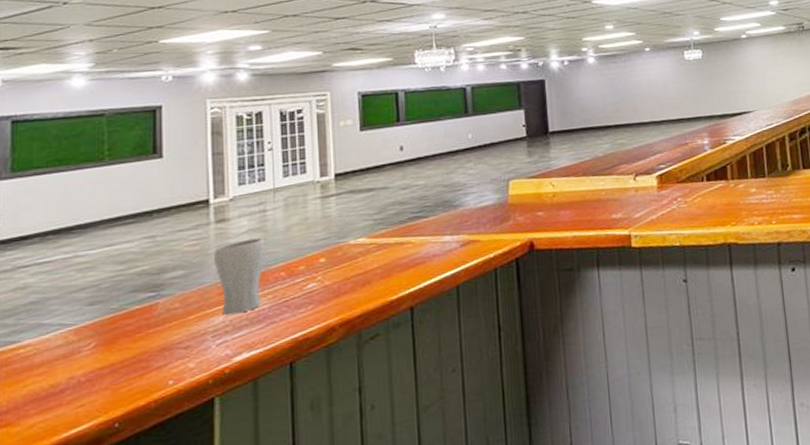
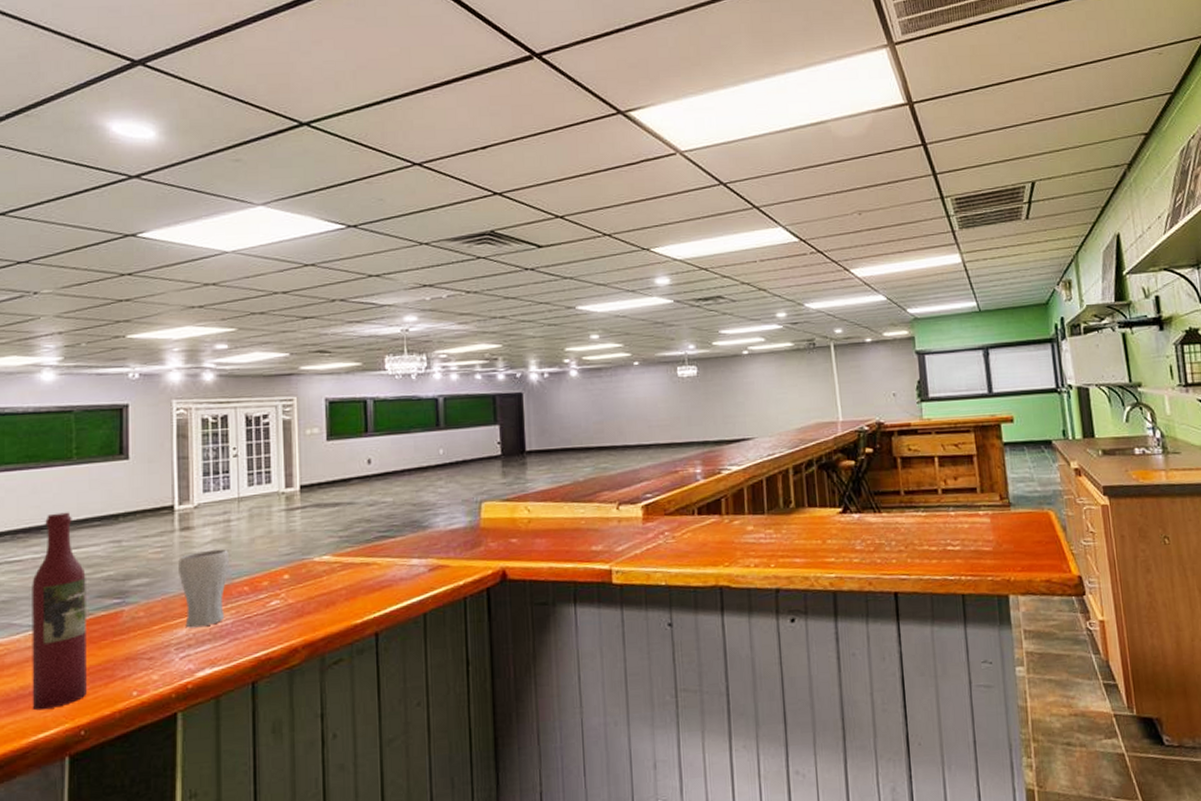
wine bottle: none [62,211,121,407] -> present [32,512,87,711]

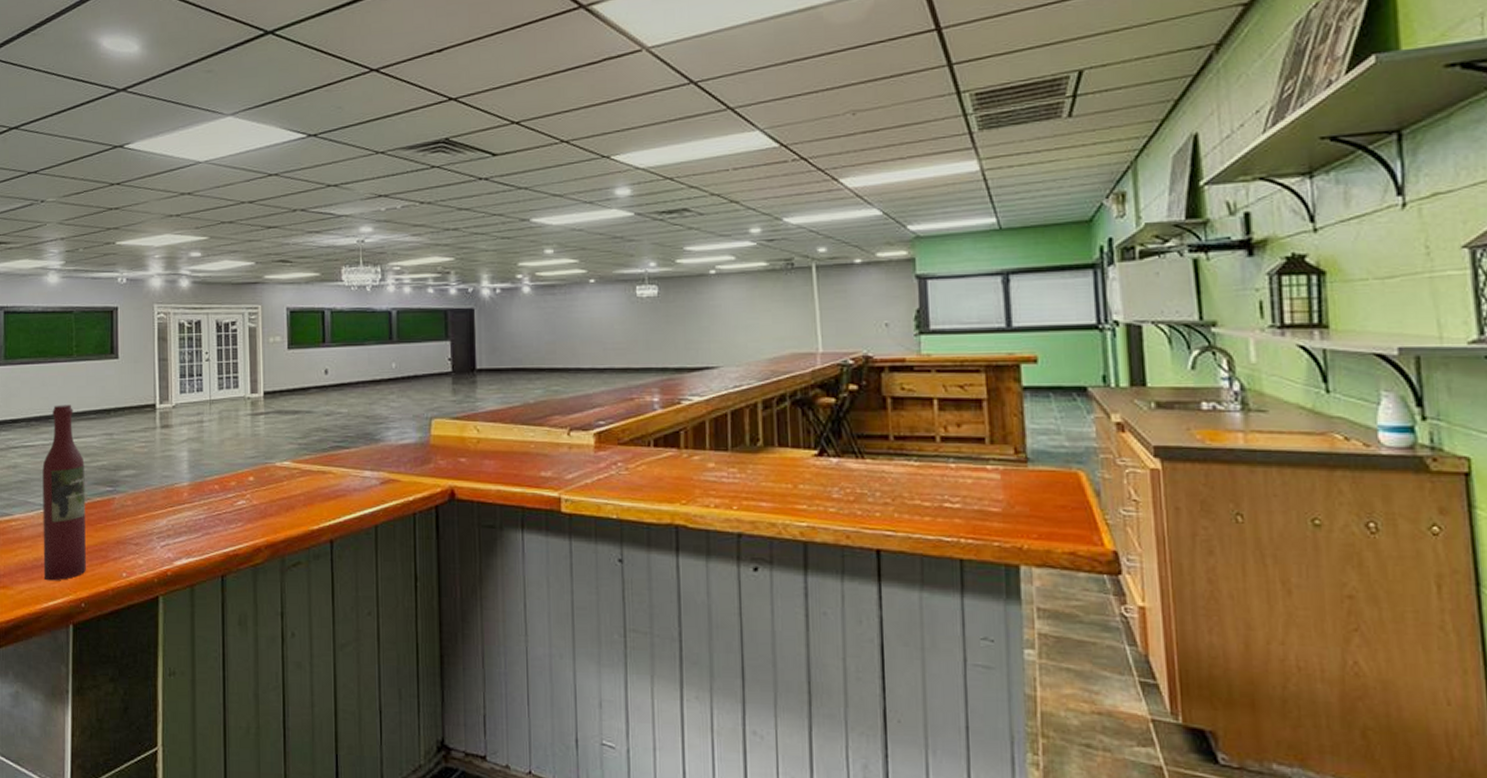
drinking glass: present [178,548,229,628] -> none [159,448,202,520]

